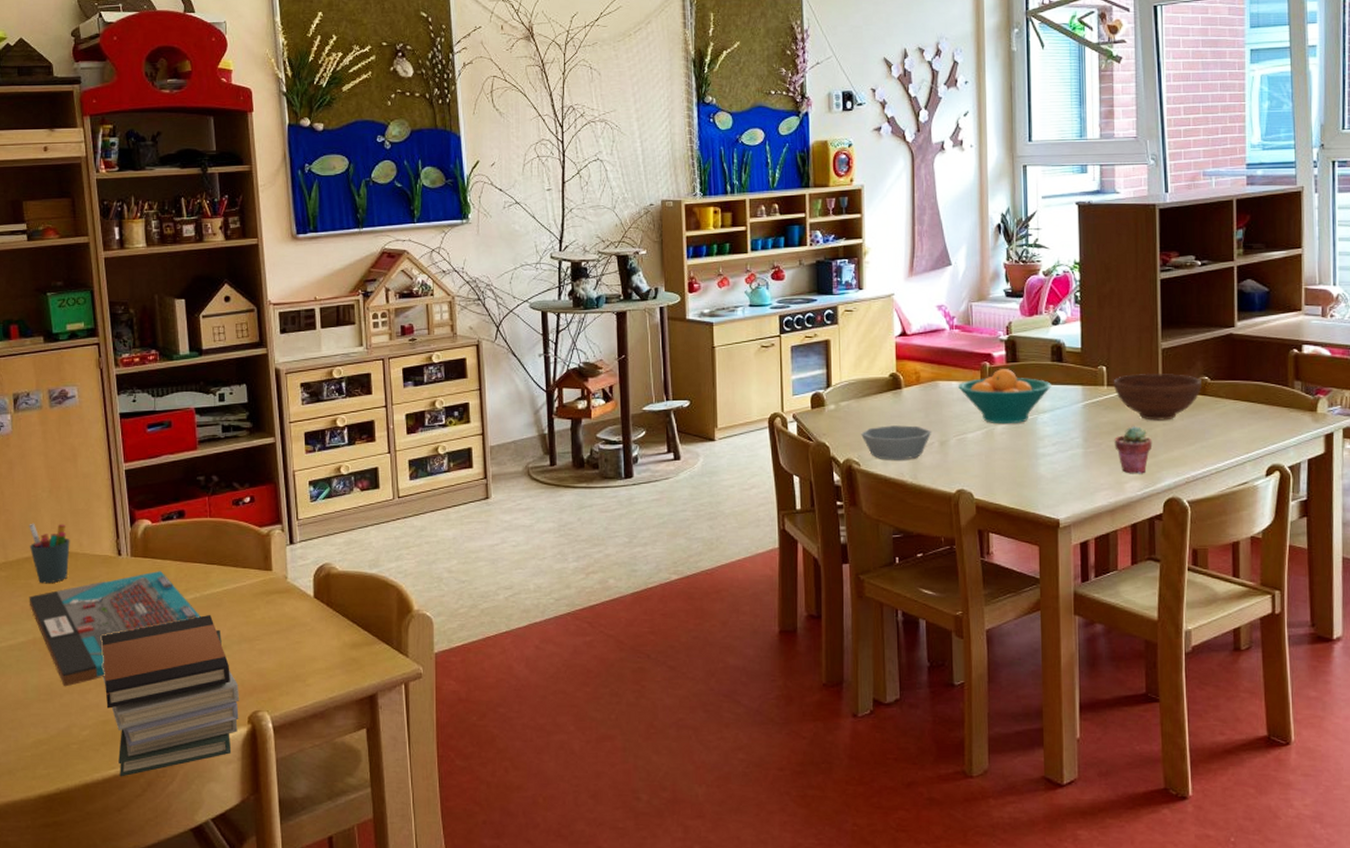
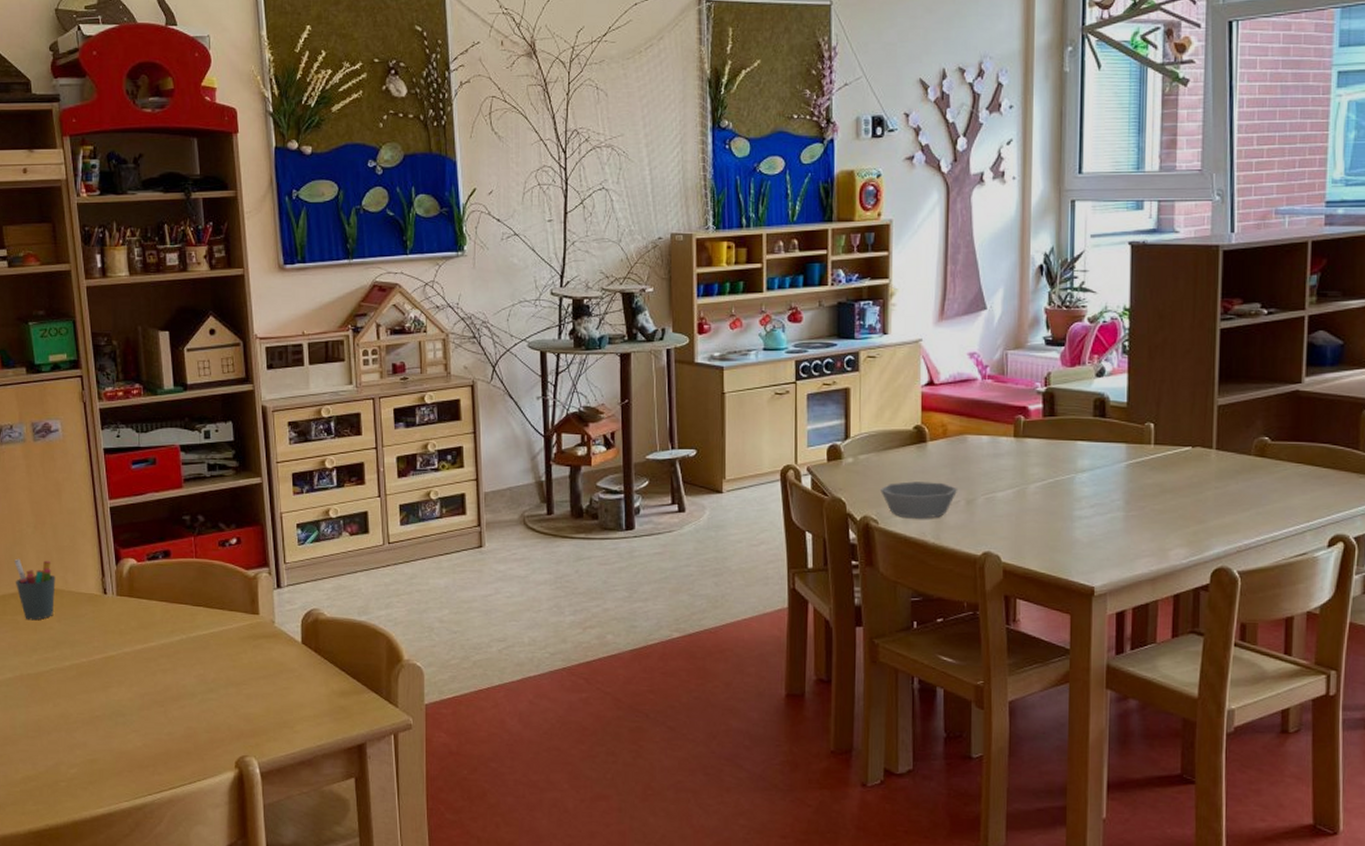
board game: present [29,571,201,687] -> none [15,611,187,725]
book stack: present [101,615,239,777] -> none [88,657,226,816]
fruit bowl: present [959,369,1051,425] -> none [989,423,1092,484]
bowl: present [1113,372,1201,421] -> none [1161,431,1261,484]
potted succulent: present [1114,426,1153,474] -> none [1159,489,1202,541]

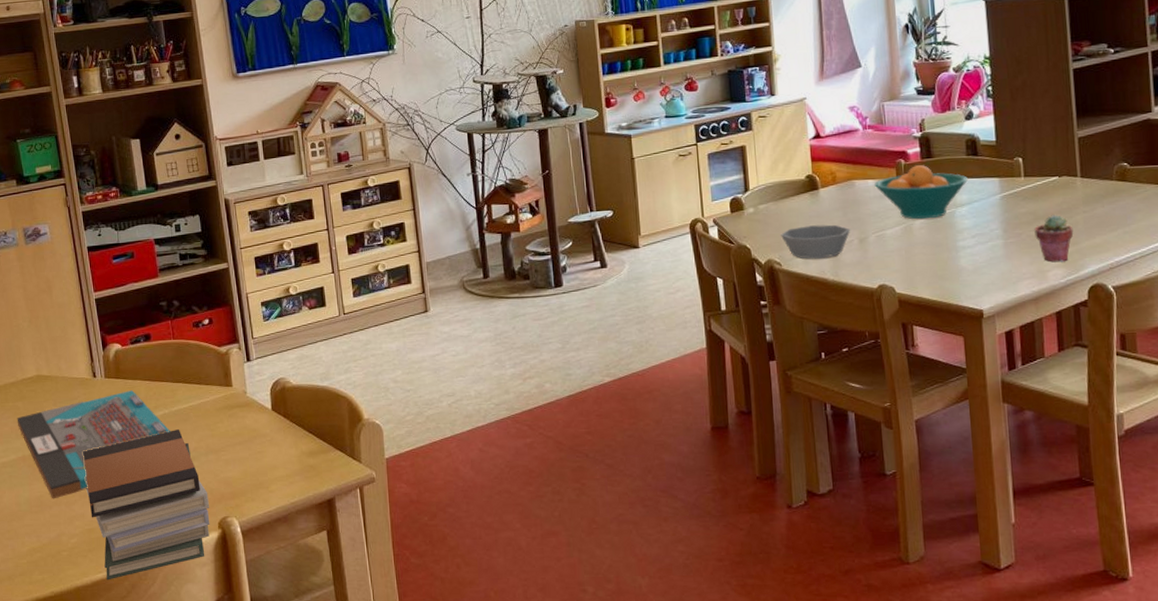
pen holder: present [14,558,56,621] -> none [13,350,51,406]
board game: none [15,611,187,725] -> present [17,390,170,499]
book stack: none [88,657,226,816] -> present [83,429,210,581]
fruit bowl: none [989,423,1092,484] -> present [875,165,968,220]
potted succulent: none [1159,489,1202,541] -> present [1034,215,1074,263]

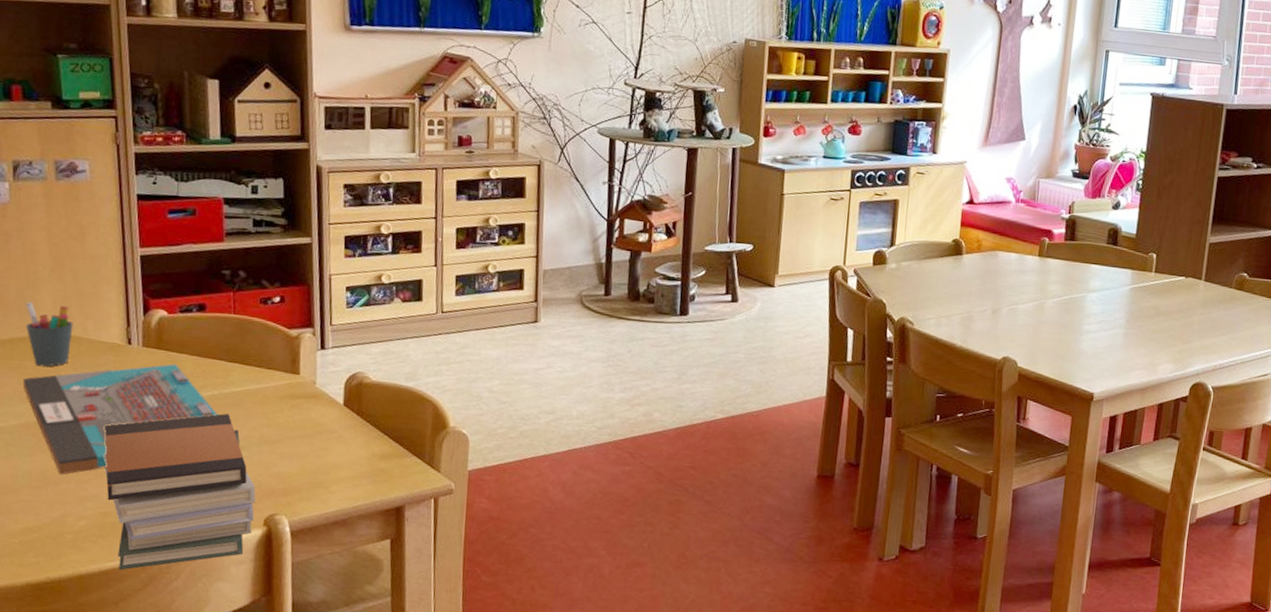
pen holder: none [13,350,51,406] -> present [26,301,73,367]
bowl: present [780,224,851,259] -> none [917,289,987,324]
fruit bowl: present [875,165,968,220] -> none [1017,246,1104,300]
potted succulent: present [1034,215,1074,263] -> none [1153,312,1189,358]

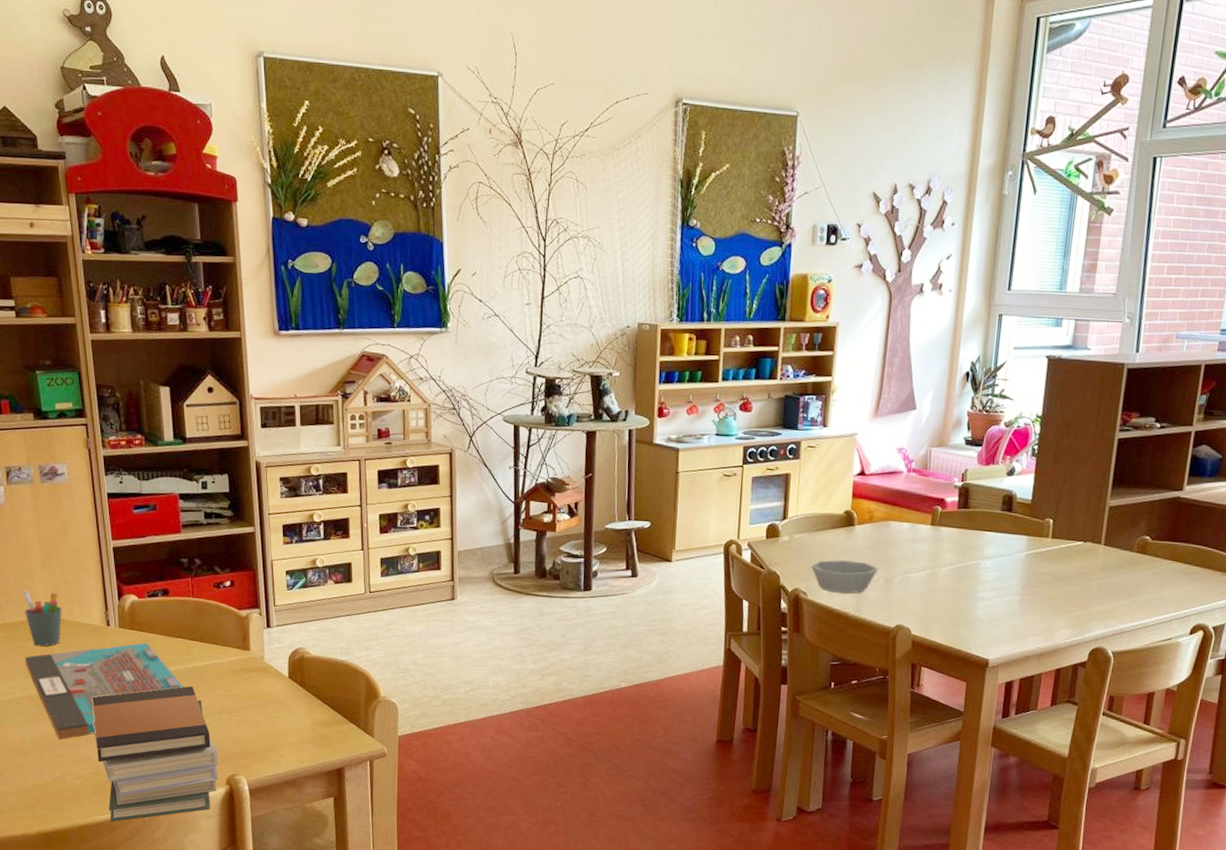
bowl: none [917,289,987,324] -> present [810,560,879,594]

